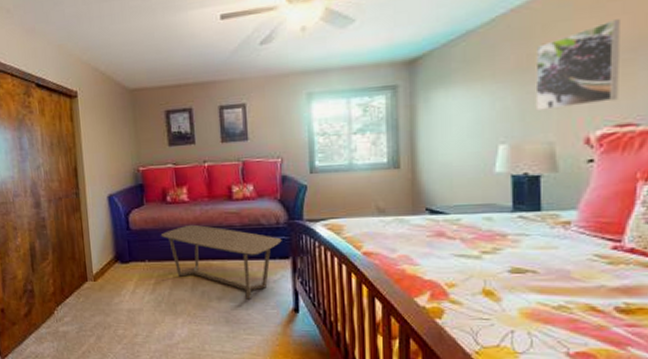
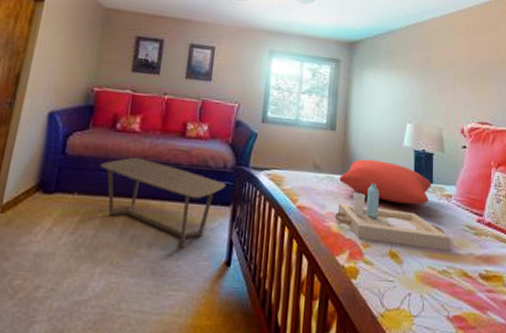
serving tray: none [408,219,569,285] -> present [334,183,450,251]
cushion: none [410,193,539,239] -> present [339,159,431,205]
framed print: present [535,19,620,111] -> none [431,46,481,104]

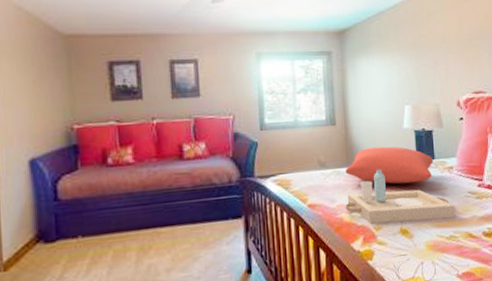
coffee table: present [99,157,226,248] -> none [98,188,235,267]

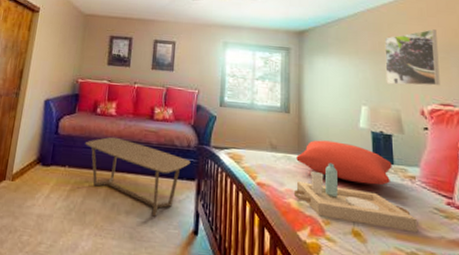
coffee table: none [98,188,235,267] -> present [84,137,191,217]
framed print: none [424,15,473,79] -> present [384,29,440,86]

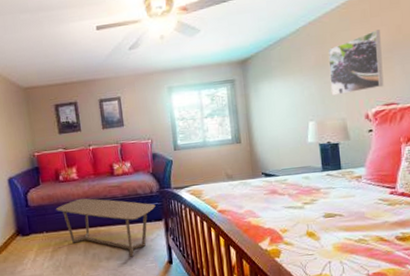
serving tray: present [293,162,417,233] -> none [252,179,364,227]
cushion: present [296,140,392,186] -> none [251,159,340,193]

